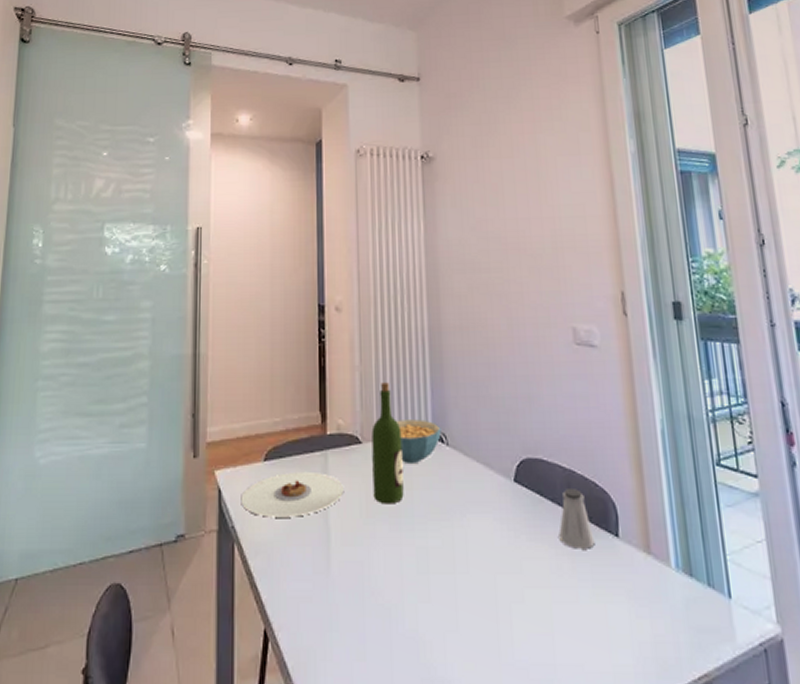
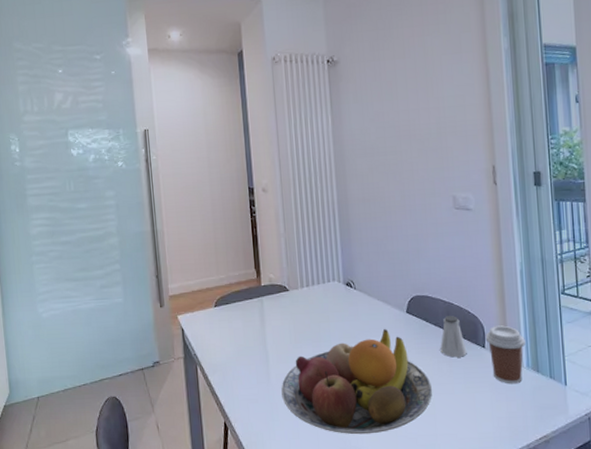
plate: present [241,471,345,517] -> none [199,313,277,347]
fruit bowl: none [345,502,550,659] -> present [281,328,433,435]
wine bottle: present [371,382,404,504] -> none [296,245,323,334]
cereal bowl: present [396,419,441,463] -> none [315,271,350,304]
coffee cup: none [618,506,673,593] -> present [485,325,525,384]

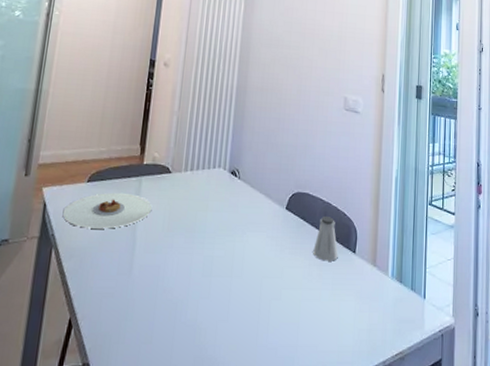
plate: none [199,313,277,347] -> present [62,192,152,229]
fruit bowl: present [281,328,433,435] -> none [141,223,300,342]
coffee cup: present [485,325,525,384] -> none [357,231,393,294]

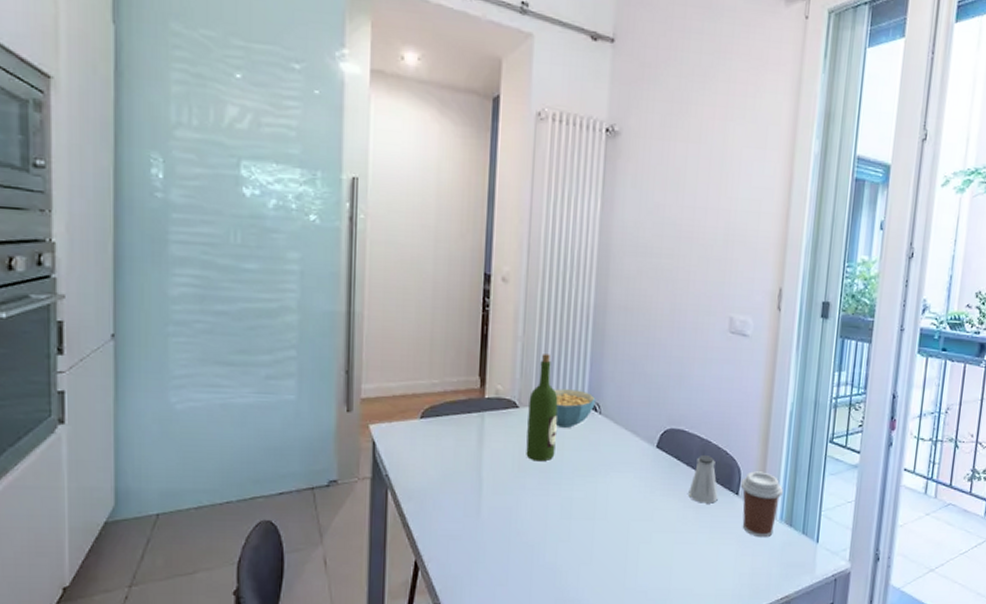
plate: present [62,192,152,229] -> none [395,429,499,469]
wine bottle: none [175,126,205,222] -> present [526,354,558,462]
cereal bowl: none [201,156,236,191] -> present [554,389,596,428]
coffee cup: none [357,231,393,294] -> present [740,471,783,538]

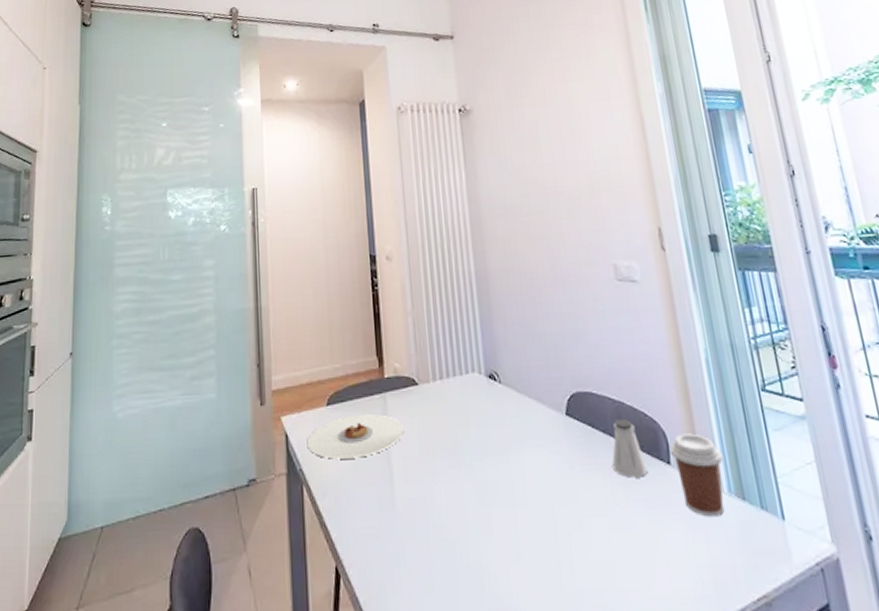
plate: none [395,429,499,469] -> present [307,413,404,459]
wine bottle: present [526,354,558,462] -> none [427,325,461,442]
cereal bowl: present [554,389,596,428] -> none [450,359,493,402]

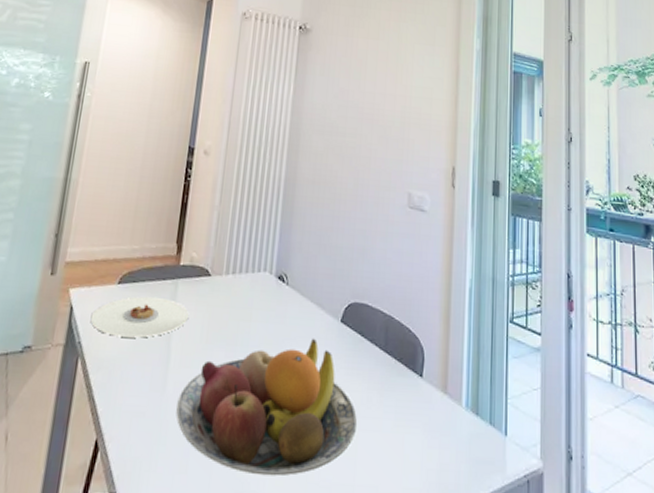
fruit bowl: none [409,436,607,589] -> present [176,338,358,477]
saltshaker: present [612,419,648,478] -> none [372,332,402,386]
coffee cup: present [669,433,725,517] -> none [424,351,467,428]

